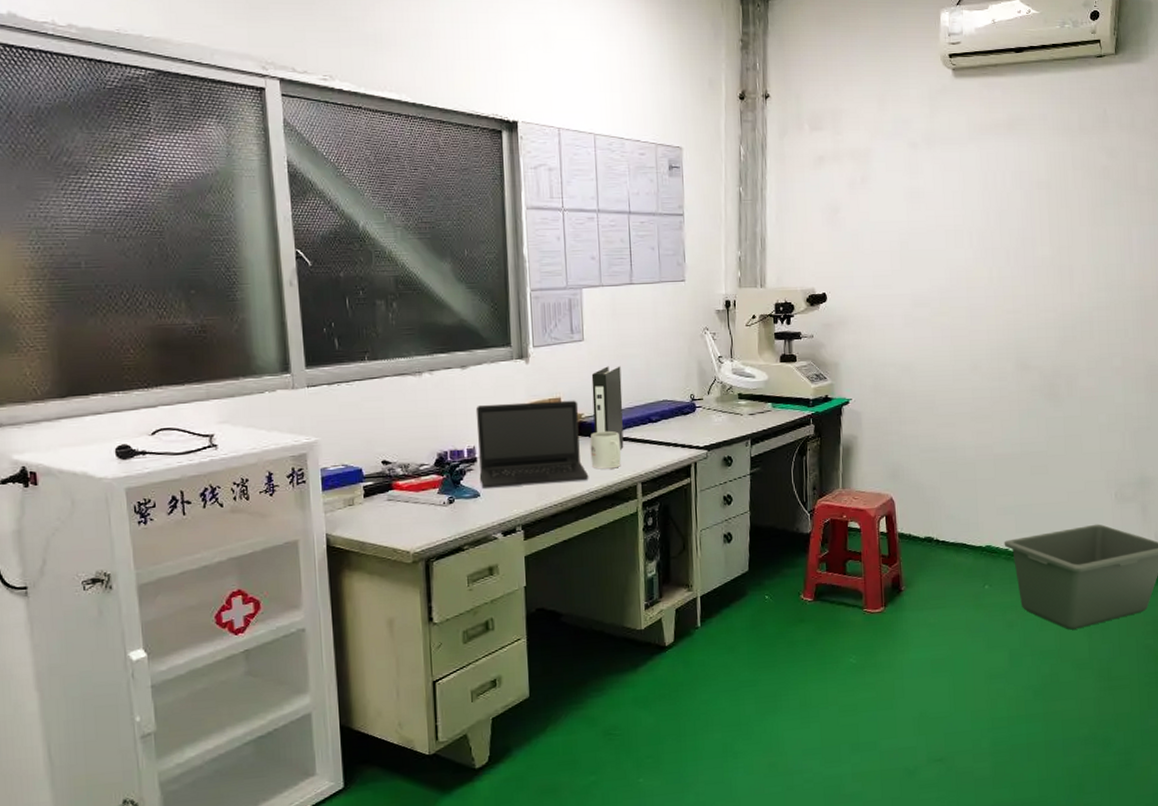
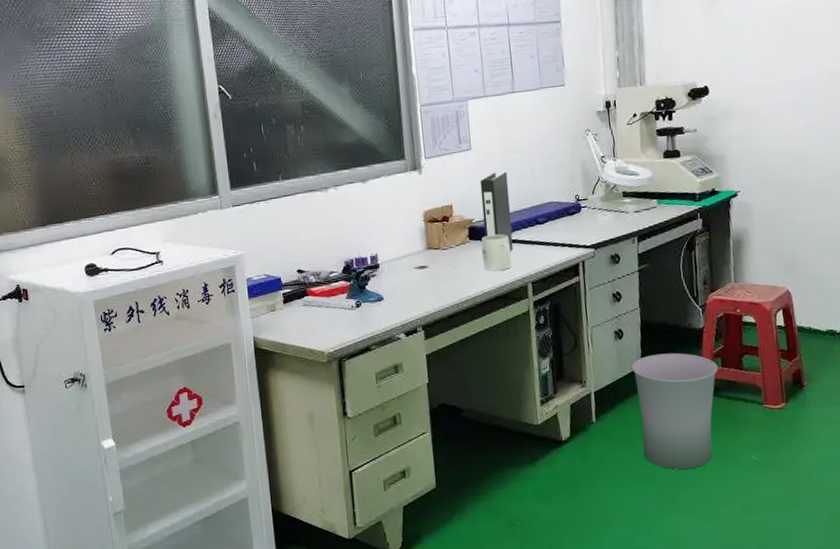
laptop: present [475,400,589,490] -> none [376,206,482,293]
waste bin: none [739,557,823,673] -> present [631,352,718,469]

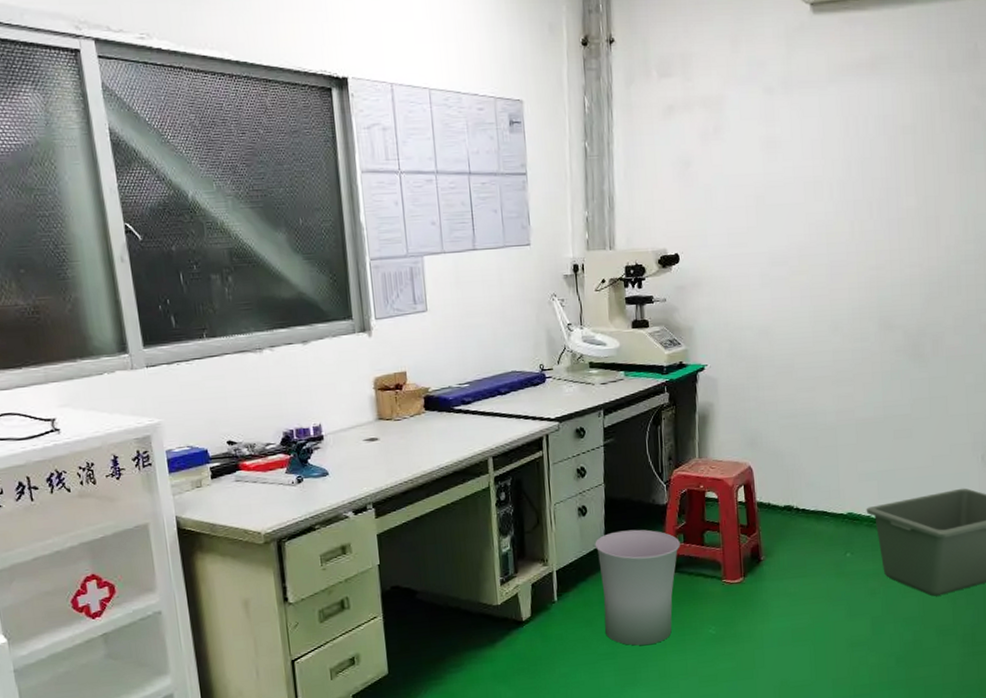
binder: present [480,171,514,252] -> none [437,336,473,424]
mug: present [481,234,512,271] -> none [438,404,471,445]

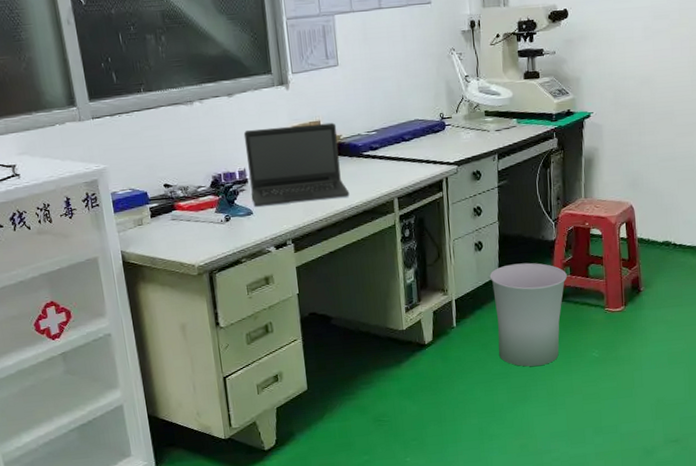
laptop: none [319,373,439,468] -> present [243,122,350,208]

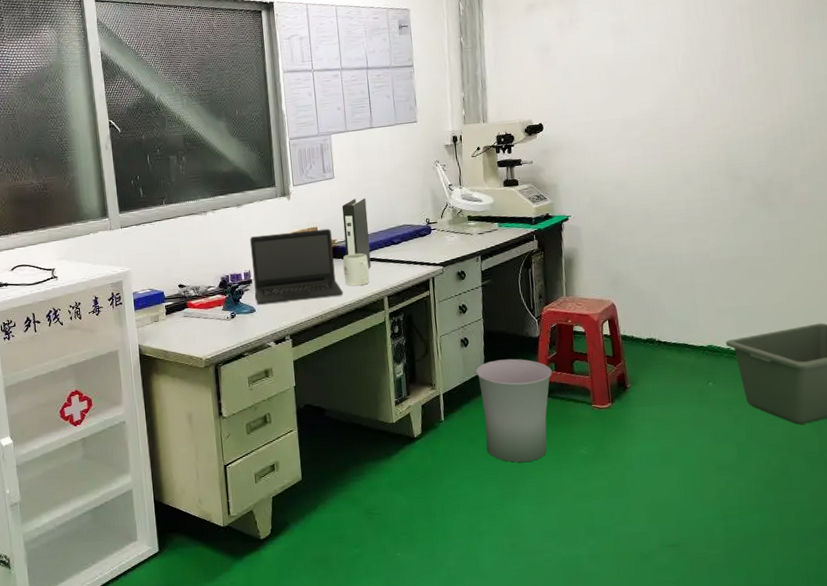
binder: none [347,88,380,168] -> present [341,197,372,269]
mug: none [348,150,378,187] -> present [342,253,370,286]

